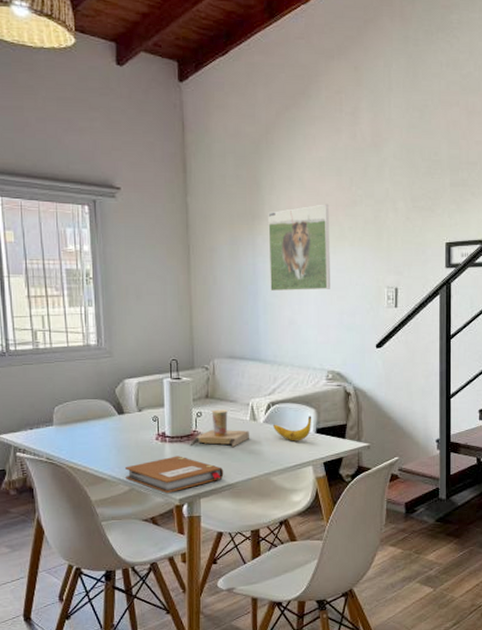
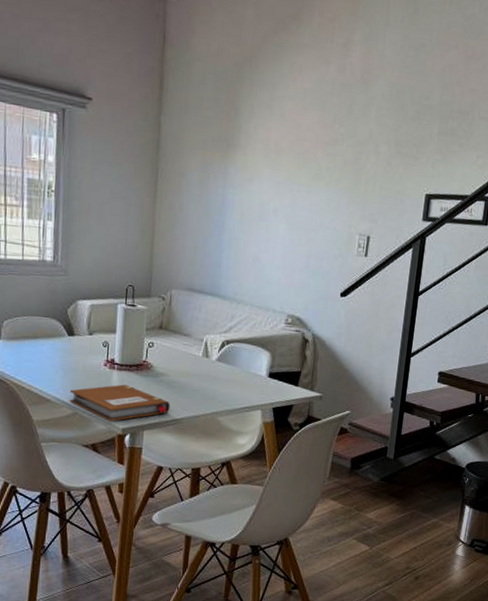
cup: present [190,409,249,447] -> none [138,341,200,382]
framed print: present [268,204,330,292] -> none [237,139,309,230]
banana: present [273,416,312,442] -> none [226,359,266,384]

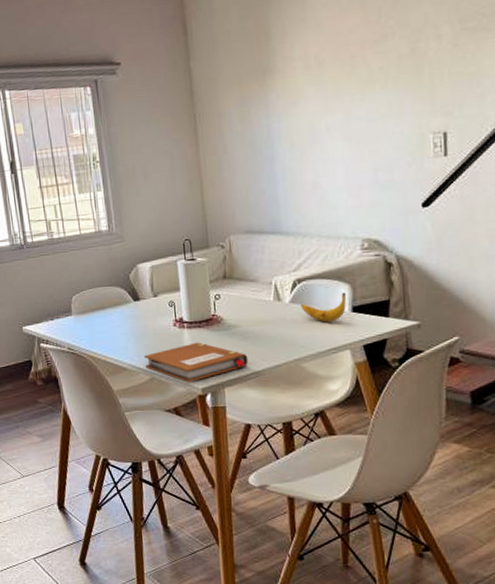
banana: none [226,359,266,384] -> present [301,292,347,323]

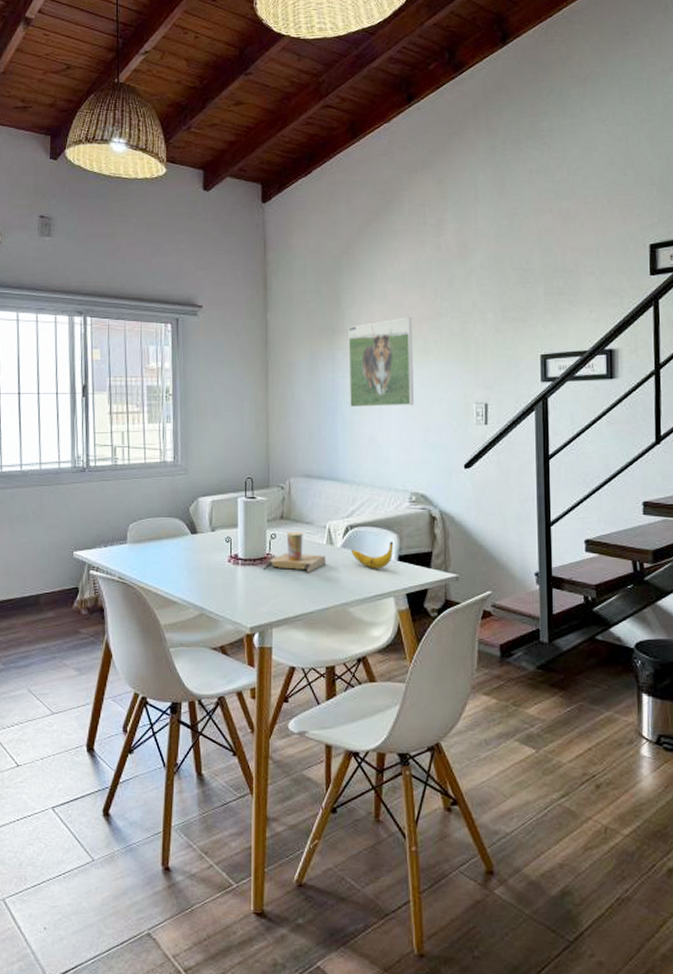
notebook: present [143,342,249,383] -> none [195,580,298,621]
cup: none [209,290,274,332] -> present [263,531,325,573]
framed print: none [281,43,360,154] -> present [348,317,414,408]

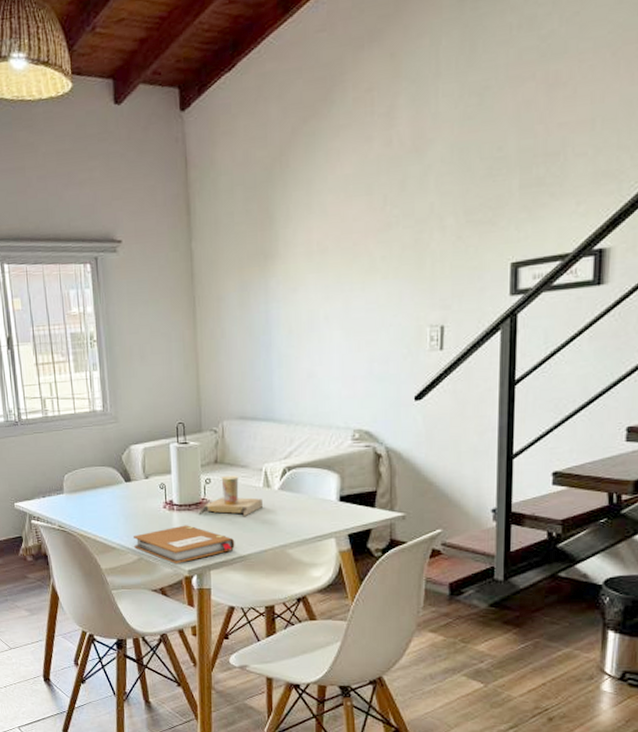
notebook: none [195,580,298,621] -> present [132,525,235,564]
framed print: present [348,317,414,408] -> none [283,231,357,342]
banana: present [352,541,394,569] -> none [290,482,335,511]

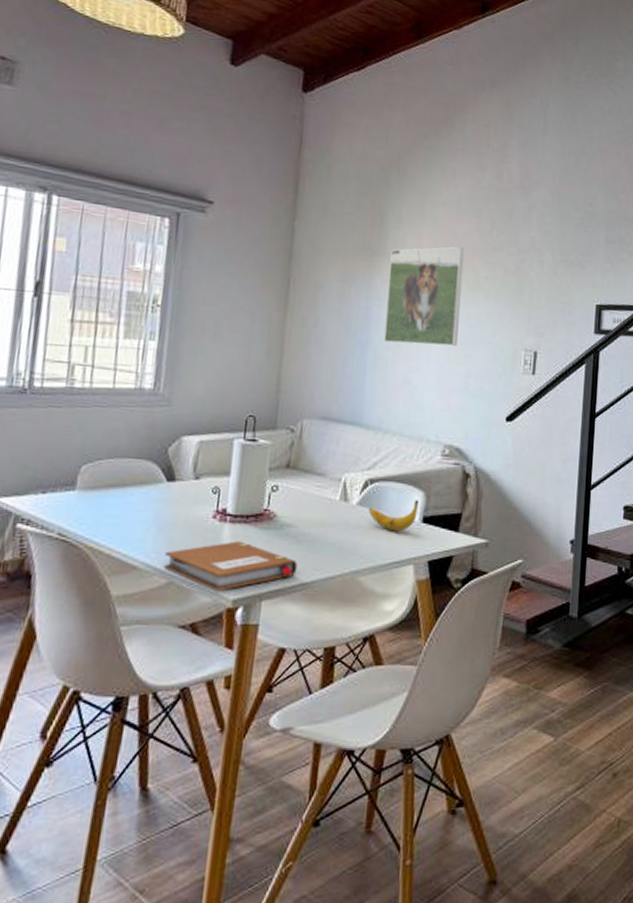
cup: present [198,475,263,516] -> none [257,483,337,534]
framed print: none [283,231,357,342] -> present [384,246,465,346]
banana: none [290,482,335,511] -> present [369,500,420,532]

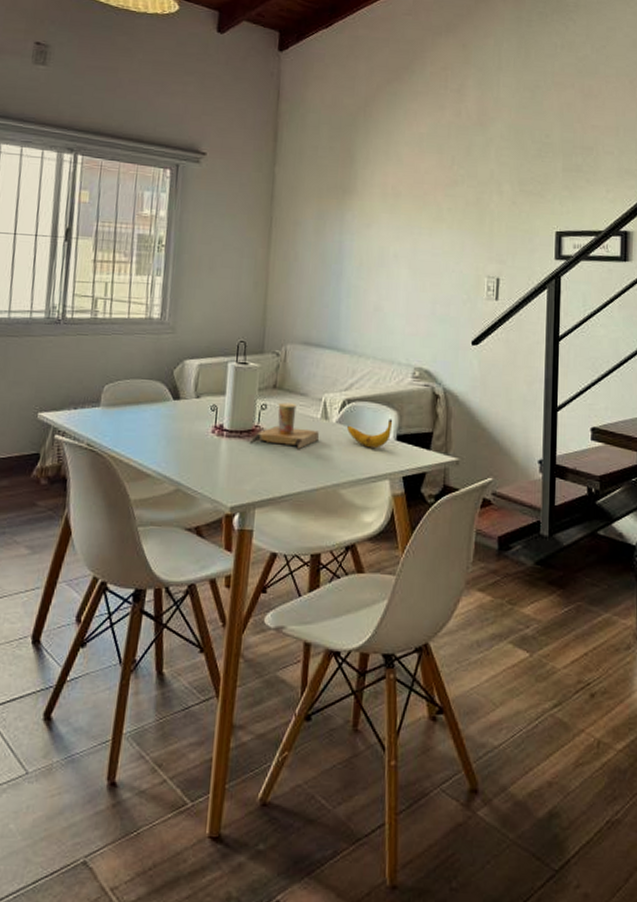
notebook: present [164,541,298,592] -> none [172,454,286,499]
cup: none [257,483,337,534] -> present [249,402,319,449]
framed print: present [384,246,465,346] -> none [356,182,428,275]

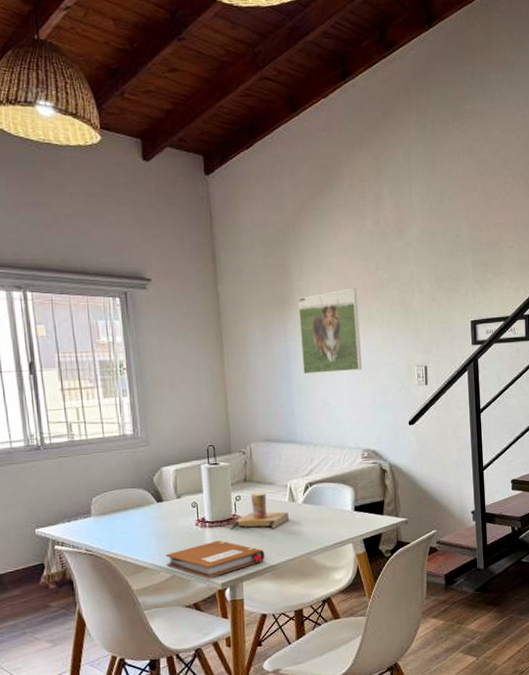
notebook: none [172,454,286,499] -> present [165,540,265,579]
banana: present [347,419,393,449] -> none [312,494,350,520]
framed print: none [356,182,428,275] -> present [298,288,362,375]

